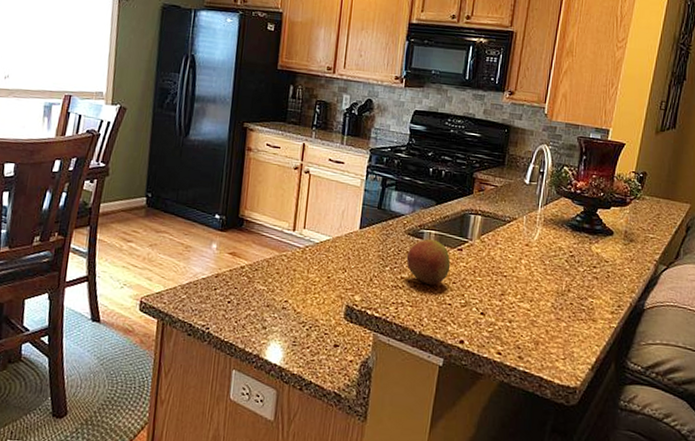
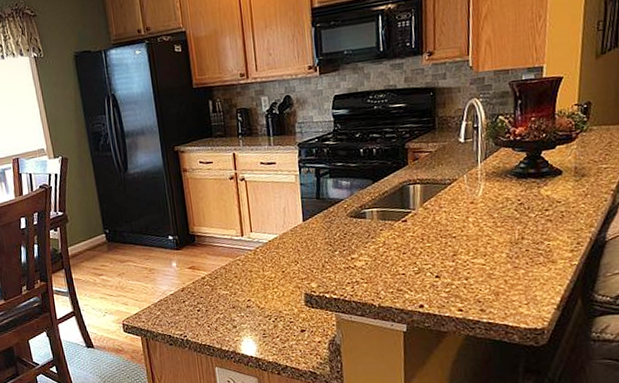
apple: present [406,239,451,285] -> none [353,216,398,260]

